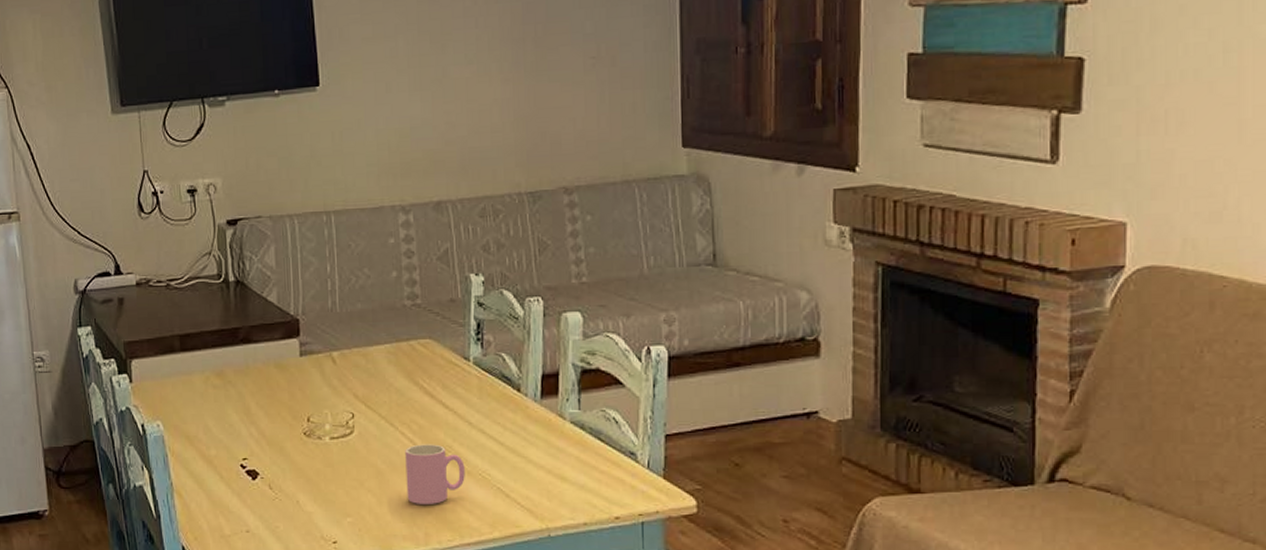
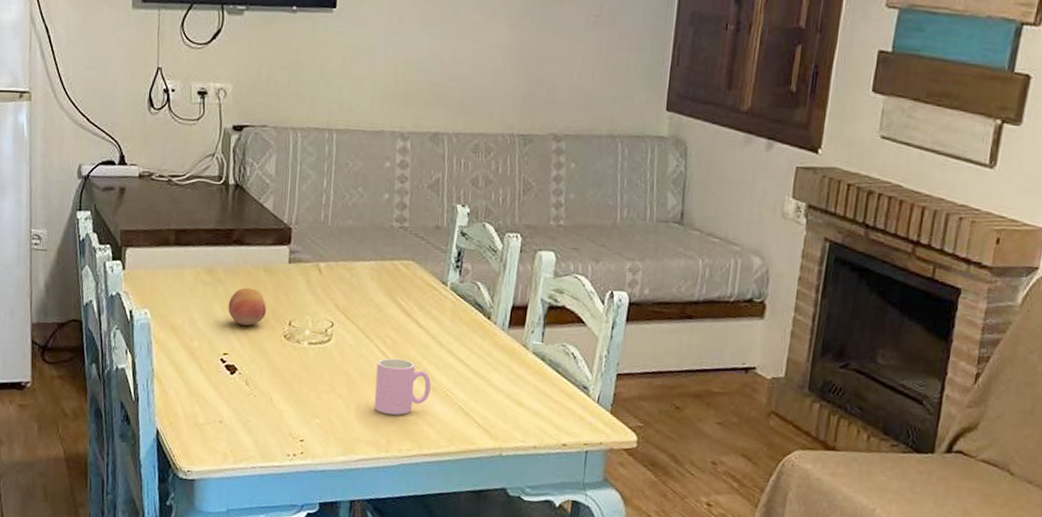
fruit: none [242,387,283,427] -> present [228,287,267,326]

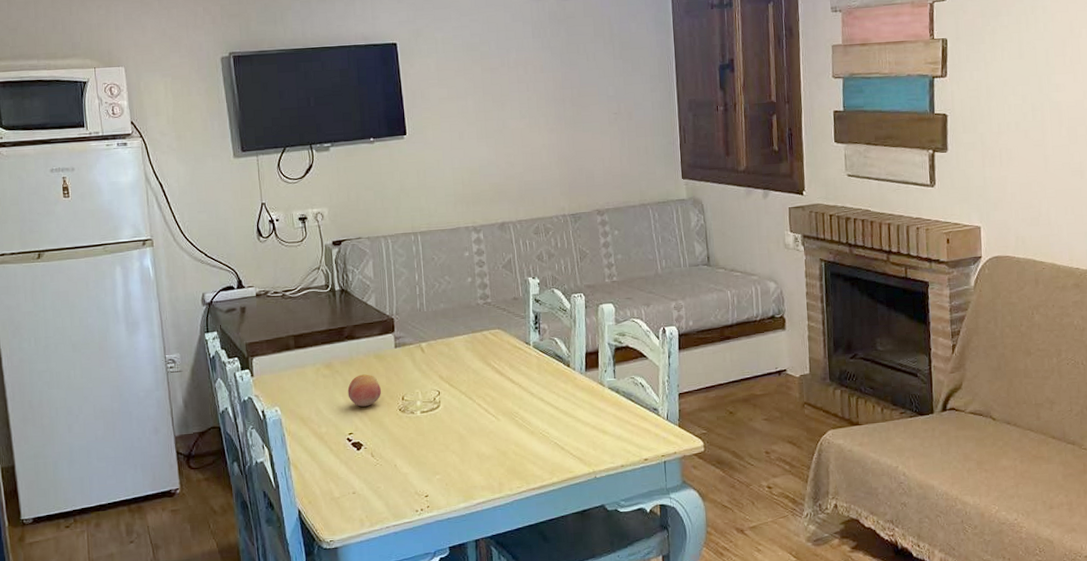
cup: present [374,358,431,415] -> none [481,411,529,460]

